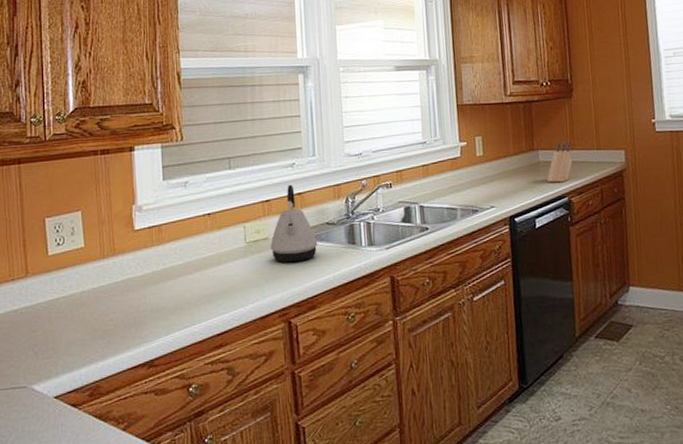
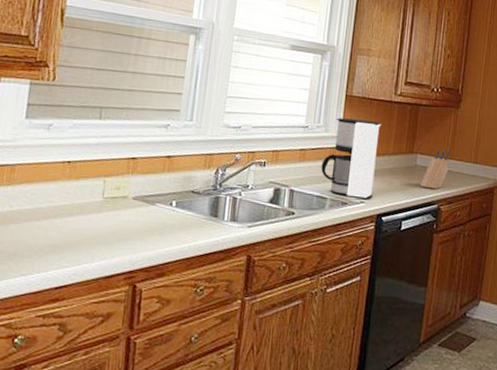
kettle: present [270,184,318,263] -> none [128,145,179,227]
coffee maker: none [445,125,501,204] -> present [321,118,382,199]

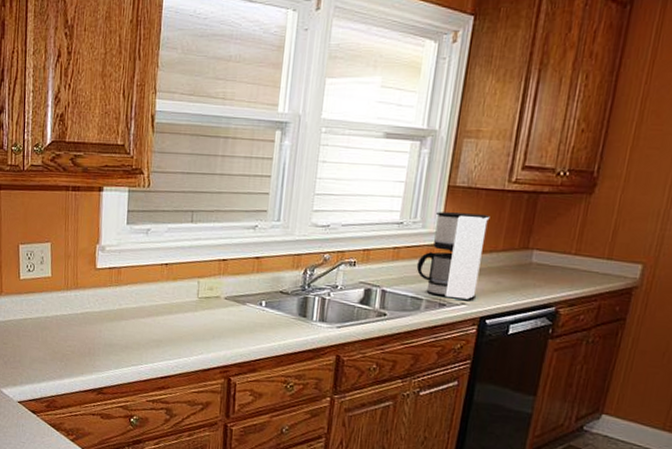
knife block: present [420,148,450,190] -> none [535,243,576,290]

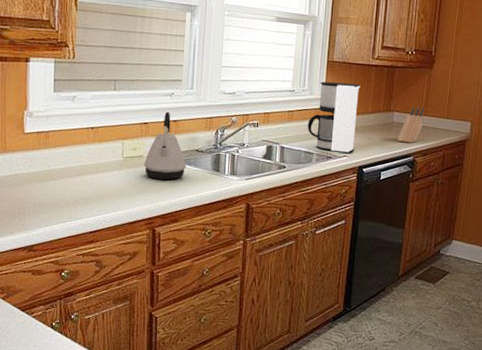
kettle: none [221,247,269,325] -> present [144,111,187,181]
knife block: none [535,243,576,290] -> present [397,106,424,143]

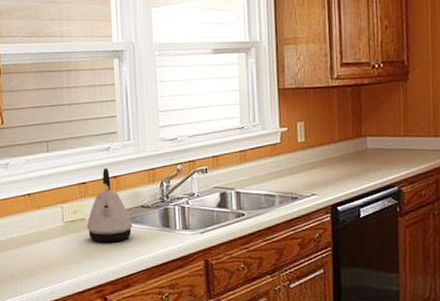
coffee maker: present [307,81,361,153] -> none [263,110,323,191]
knife block: present [397,106,424,143] -> none [375,126,405,172]

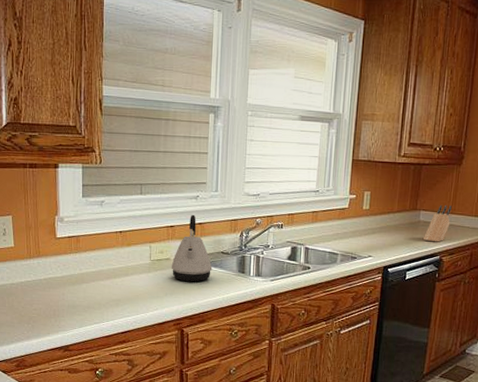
knife block: none [375,126,405,172] -> present [423,204,452,242]

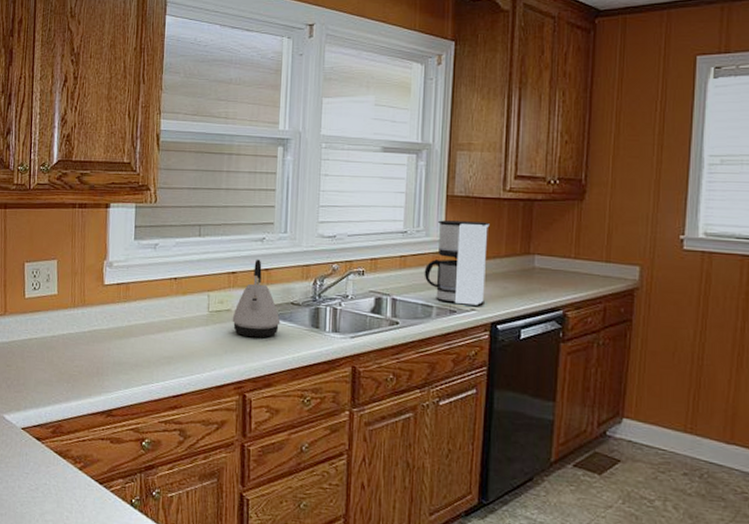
coffee maker: none [331,181,386,253] -> present [424,220,490,306]
knife block: present [423,204,452,242] -> none [541,247,575,294]

